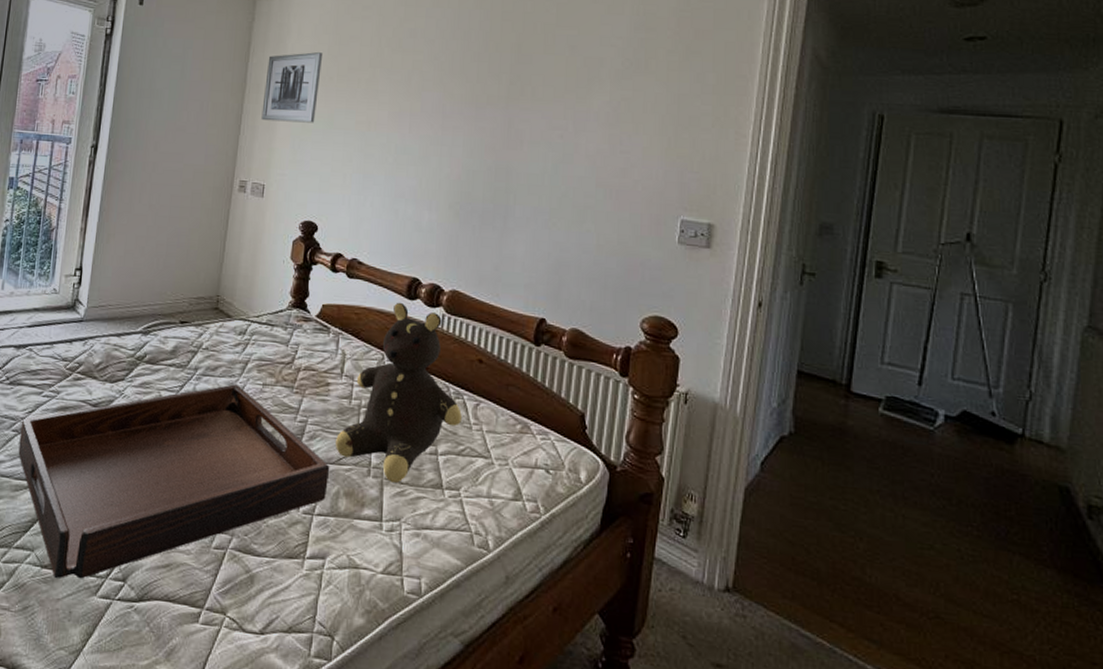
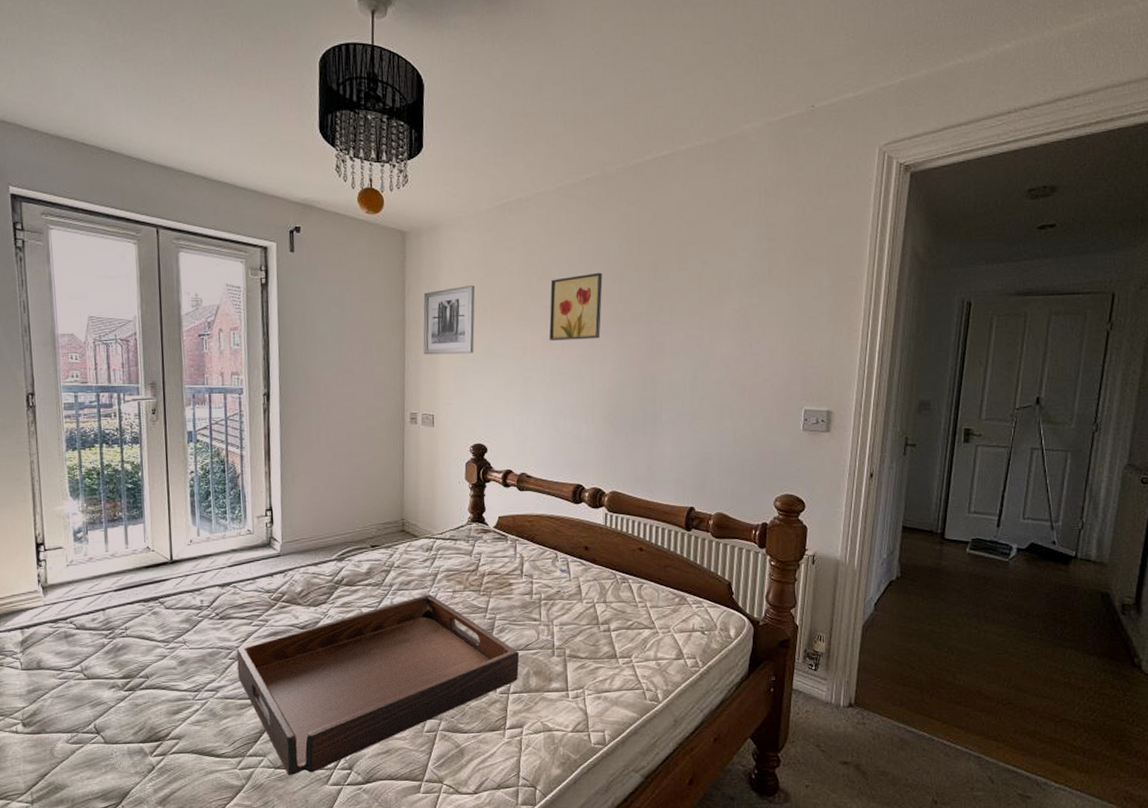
teddy bear: present [336,302,462,483] -> none [522,507,628,658]
wall art: none [396,49,460,120] -> present [548,272,603,341]

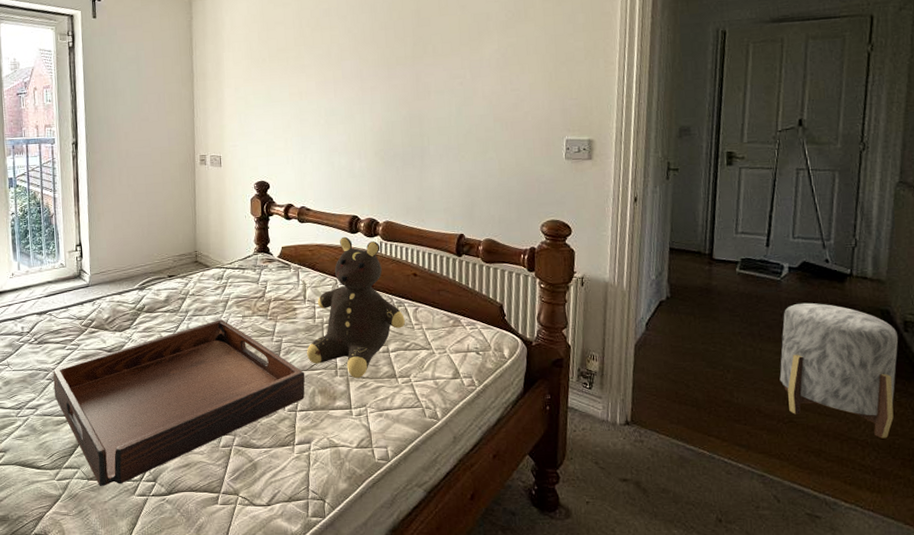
wall art: present [423,285,475,355] -> none [209,39,255,103]
teddy bear: none [522,507,628,658] -> present [307,236,405,378]
wall art: present [548,272,603,341] -> none [322,21,370,85]
stool: none [1001,584,1116,720] -> present [779,302,899,439]

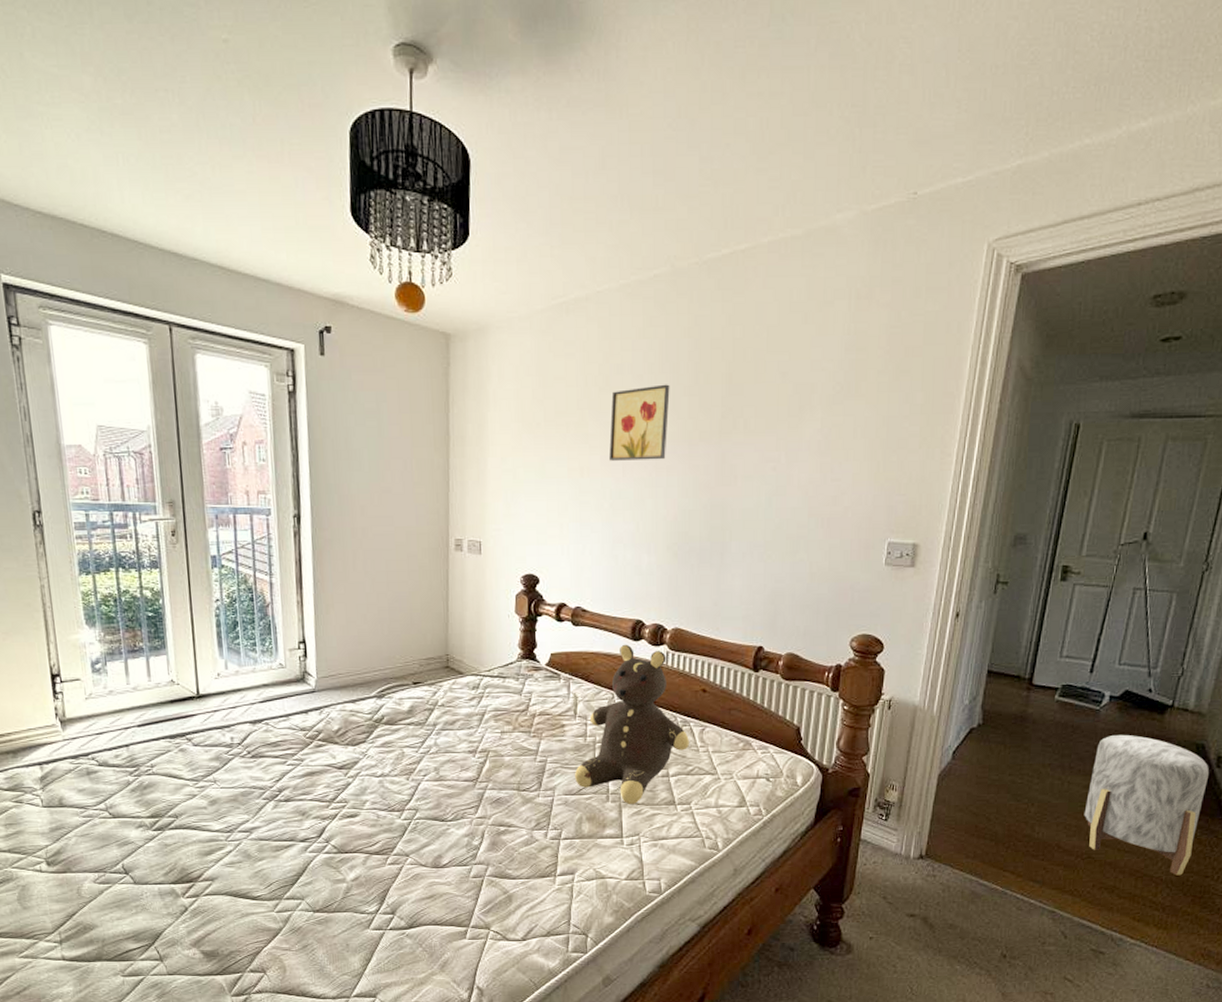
serving tray: present [53,319,305,486] -> none [270,735,572,919]
wall art: none [322,21,370,85] -> present [608,384,670,461]

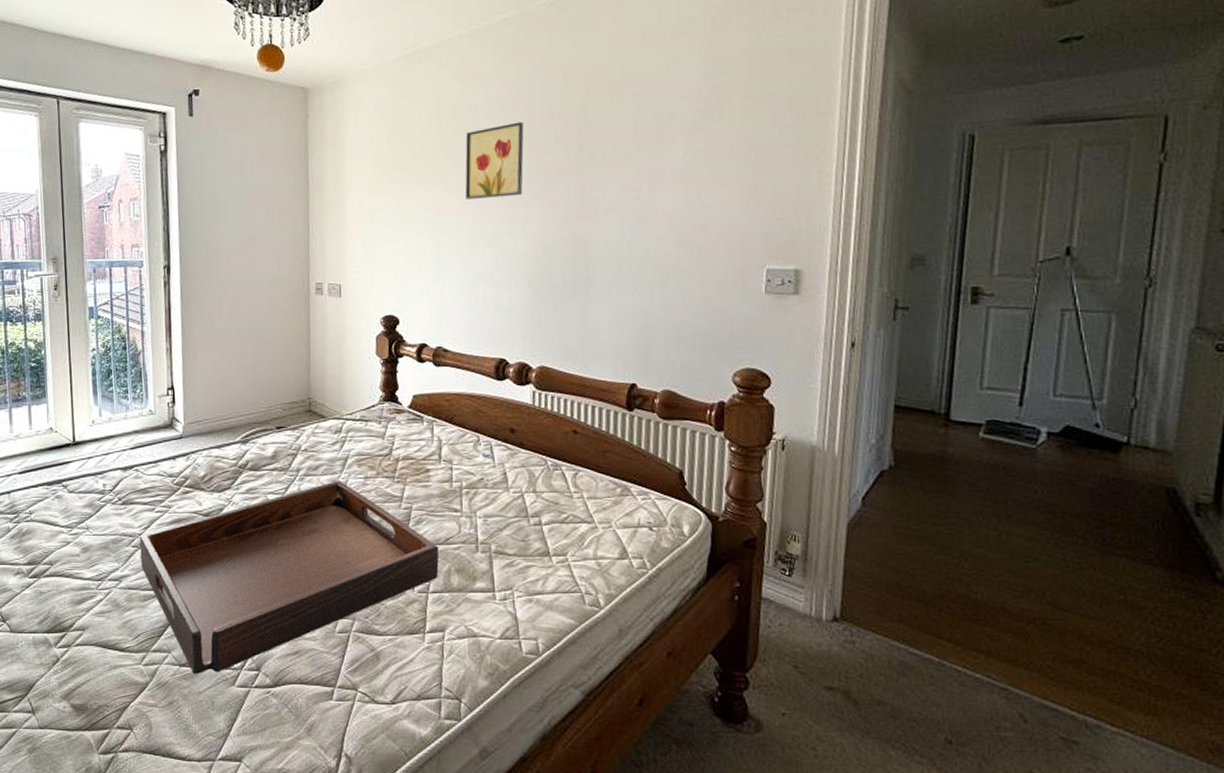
serving tray: none [270,735,572,919] -> present [139,481,439,674]
teddy bear: present [575,644,689,804] -> none [442,384,562,555]
stool: present [1084,734,1210,876] -> none [1031,477,1188,649]

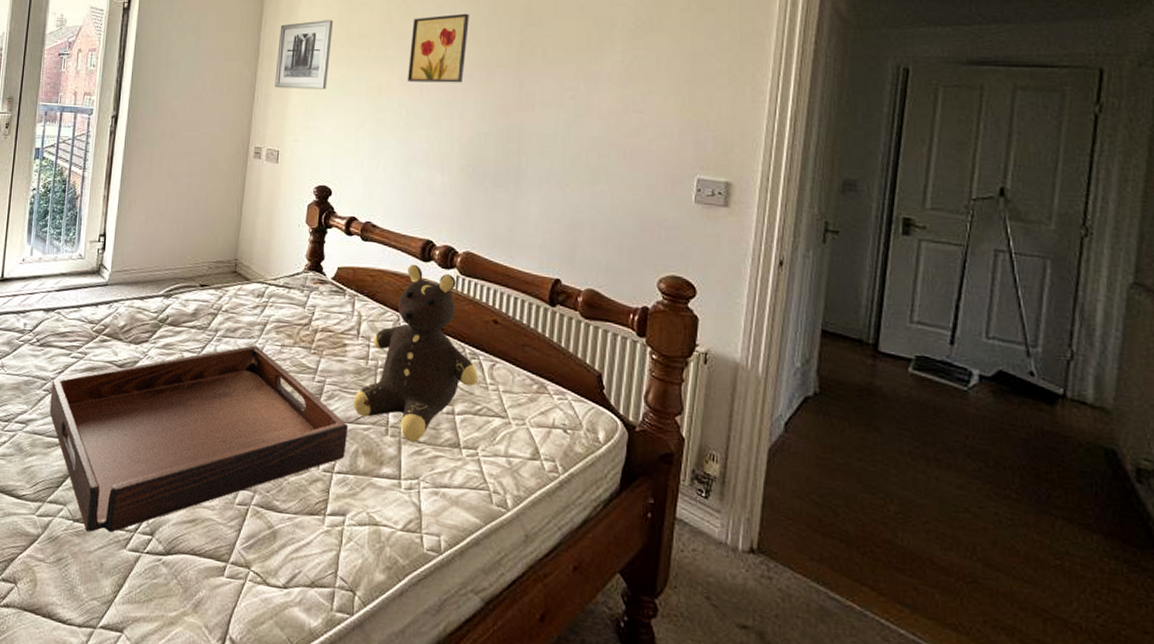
wall art: none [327,143,383,220] -> present [274,20,333,90]
teddy bear: none [442,384,562,555] -> present [354,264,478,442]

